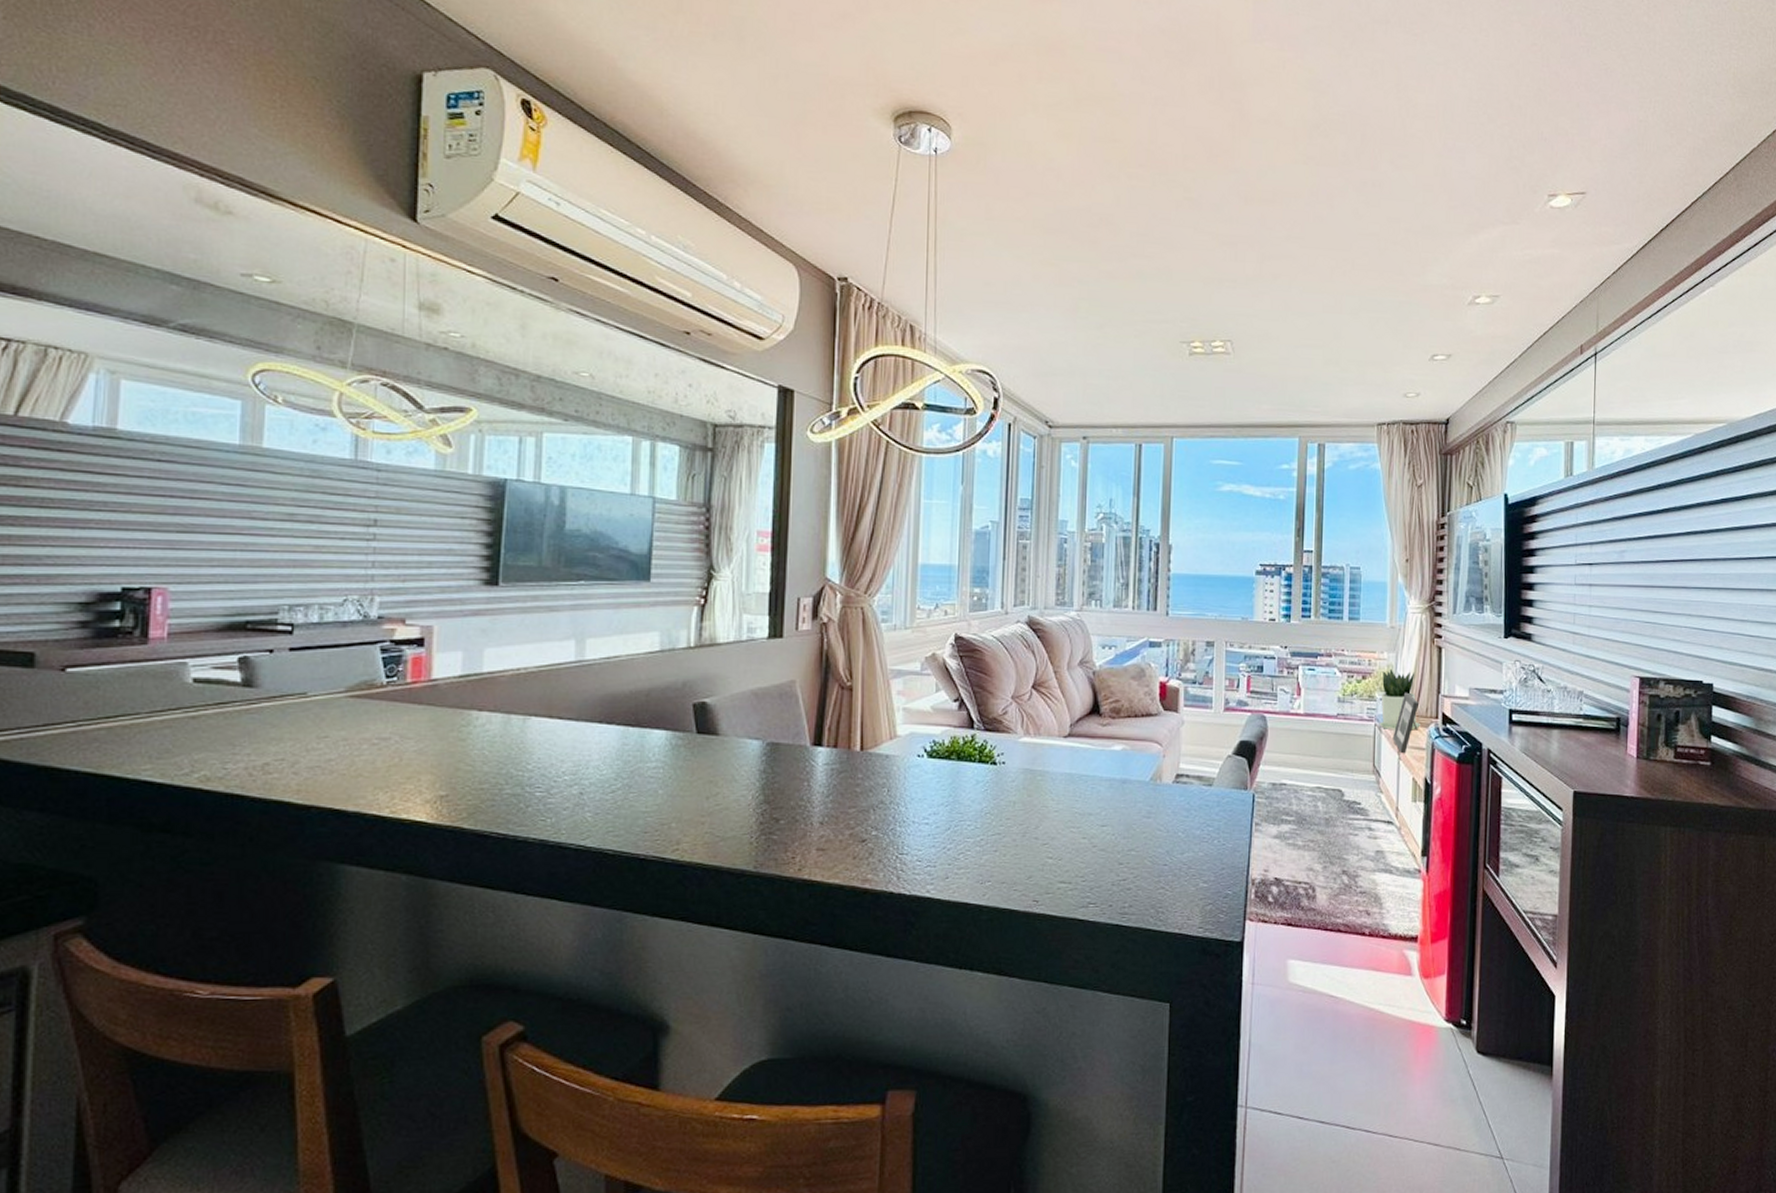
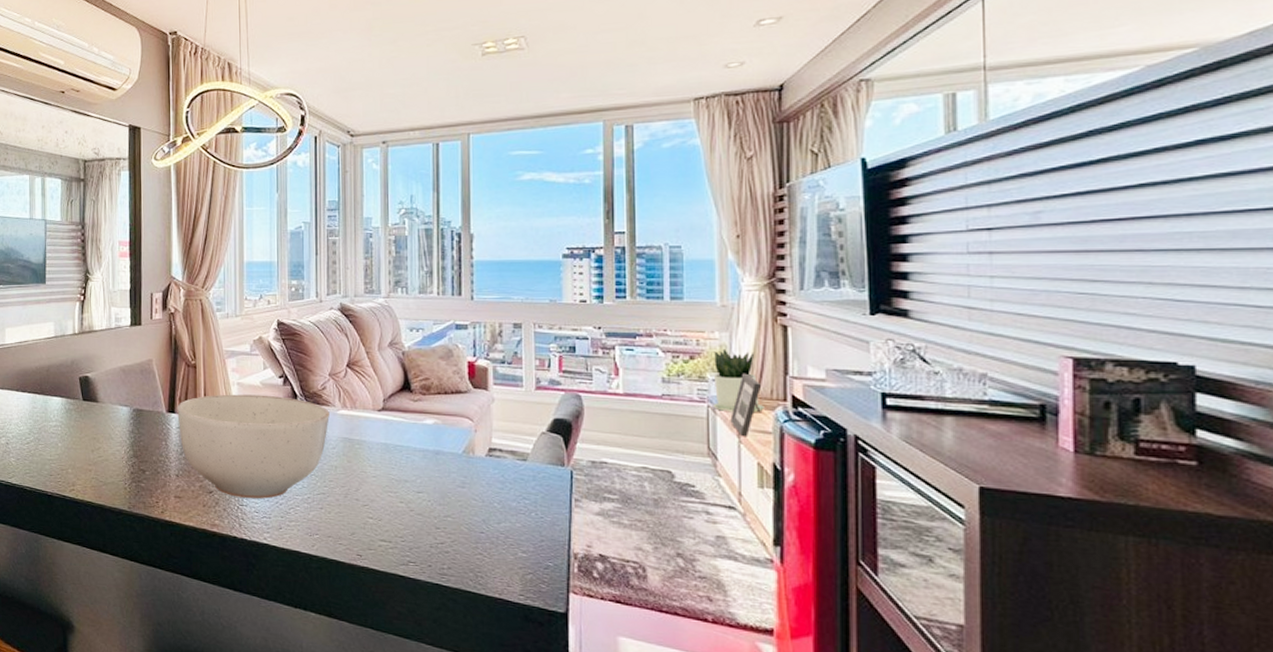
bowl: none [825,722,1010,845] -> present [177,394,330,499]

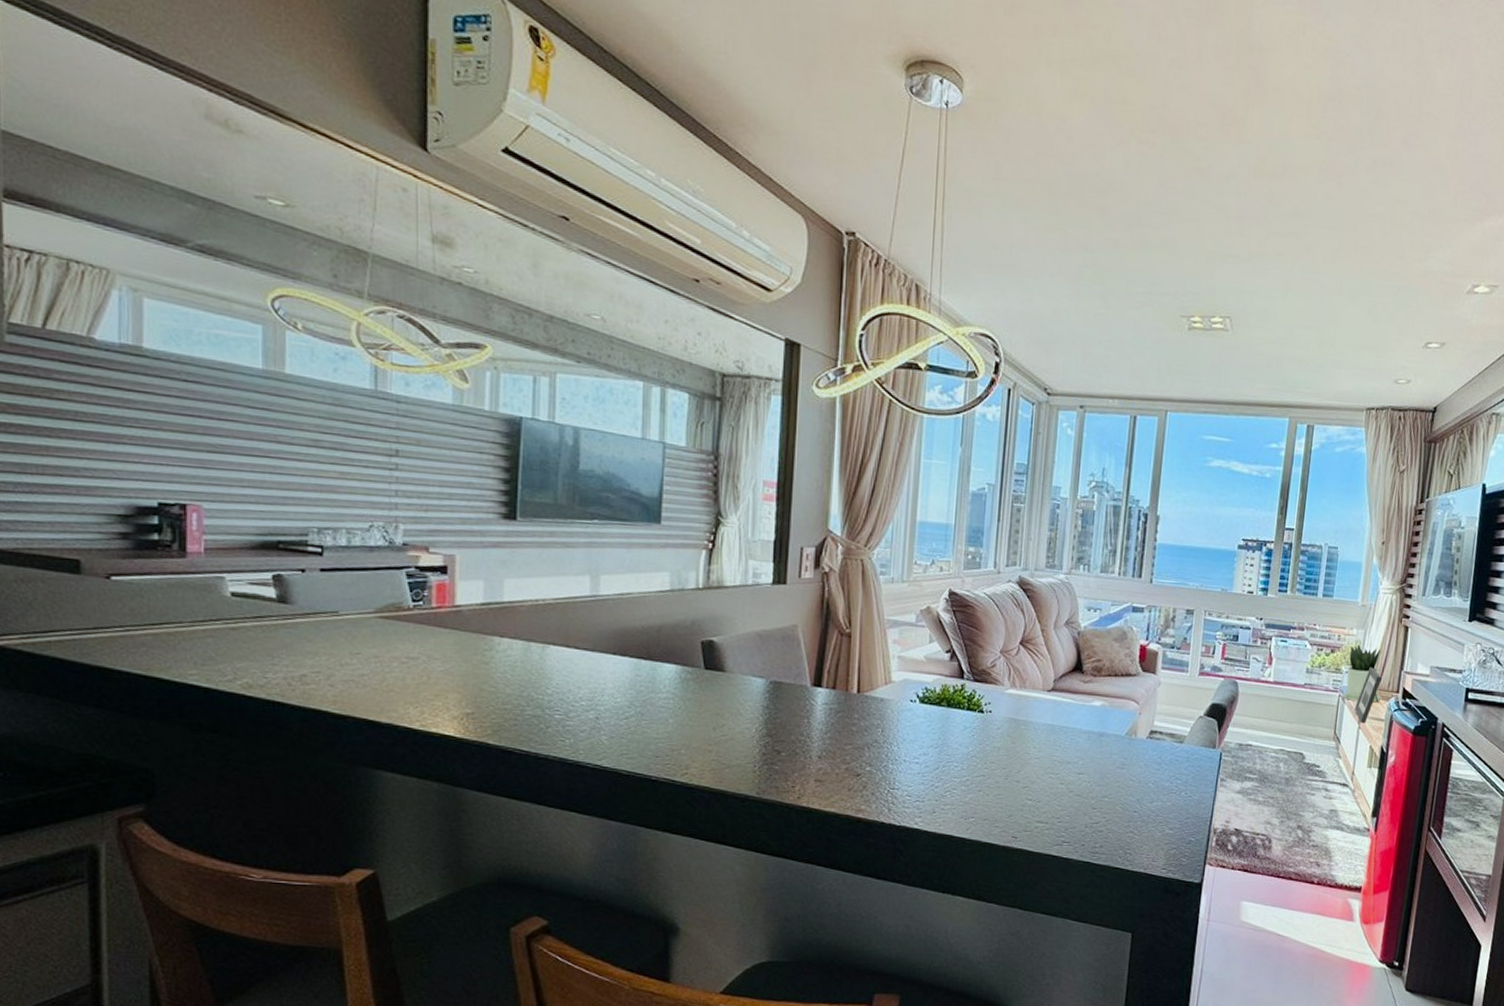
bowl: present [177,394,330,499] -> none [824,668,997,782]

